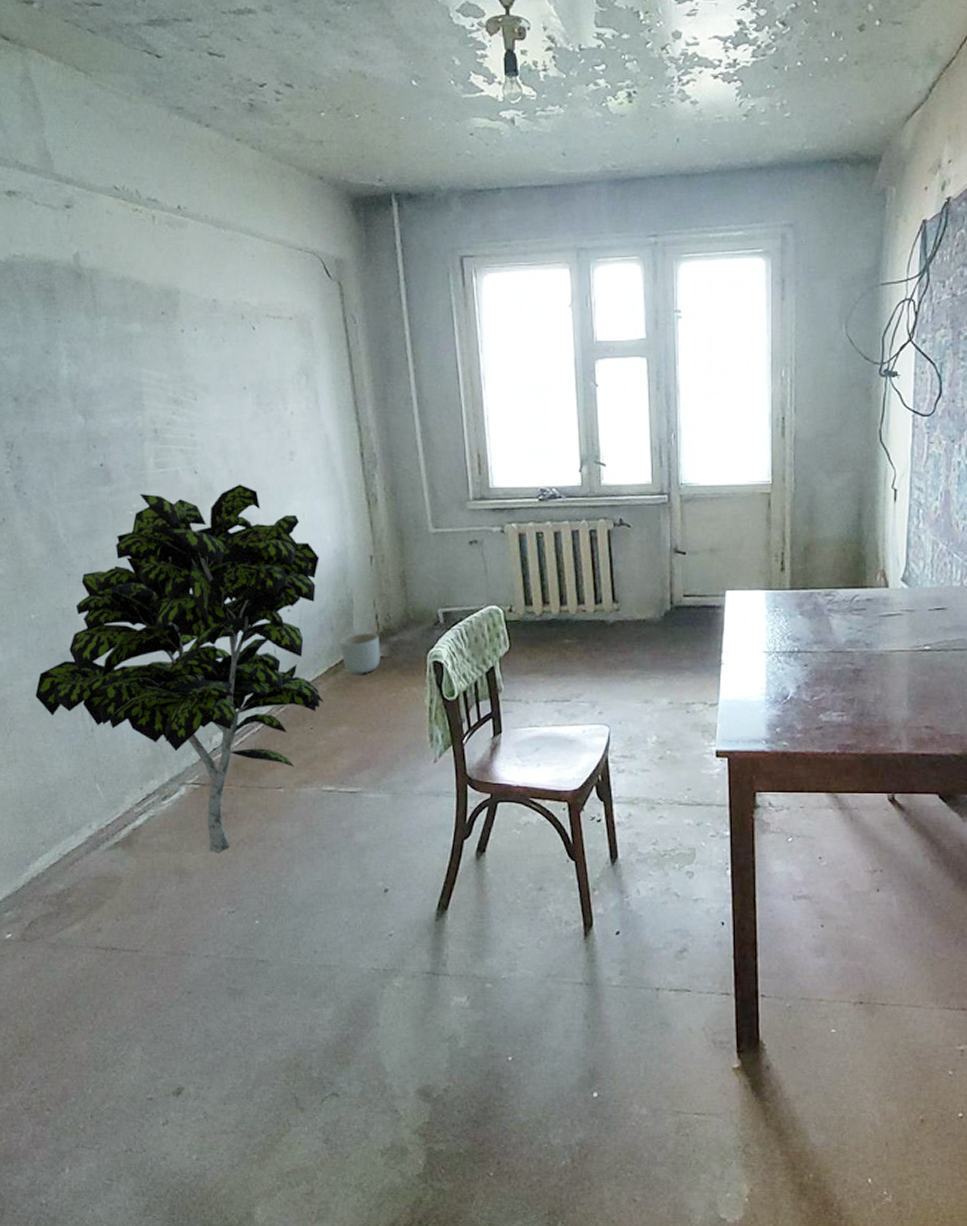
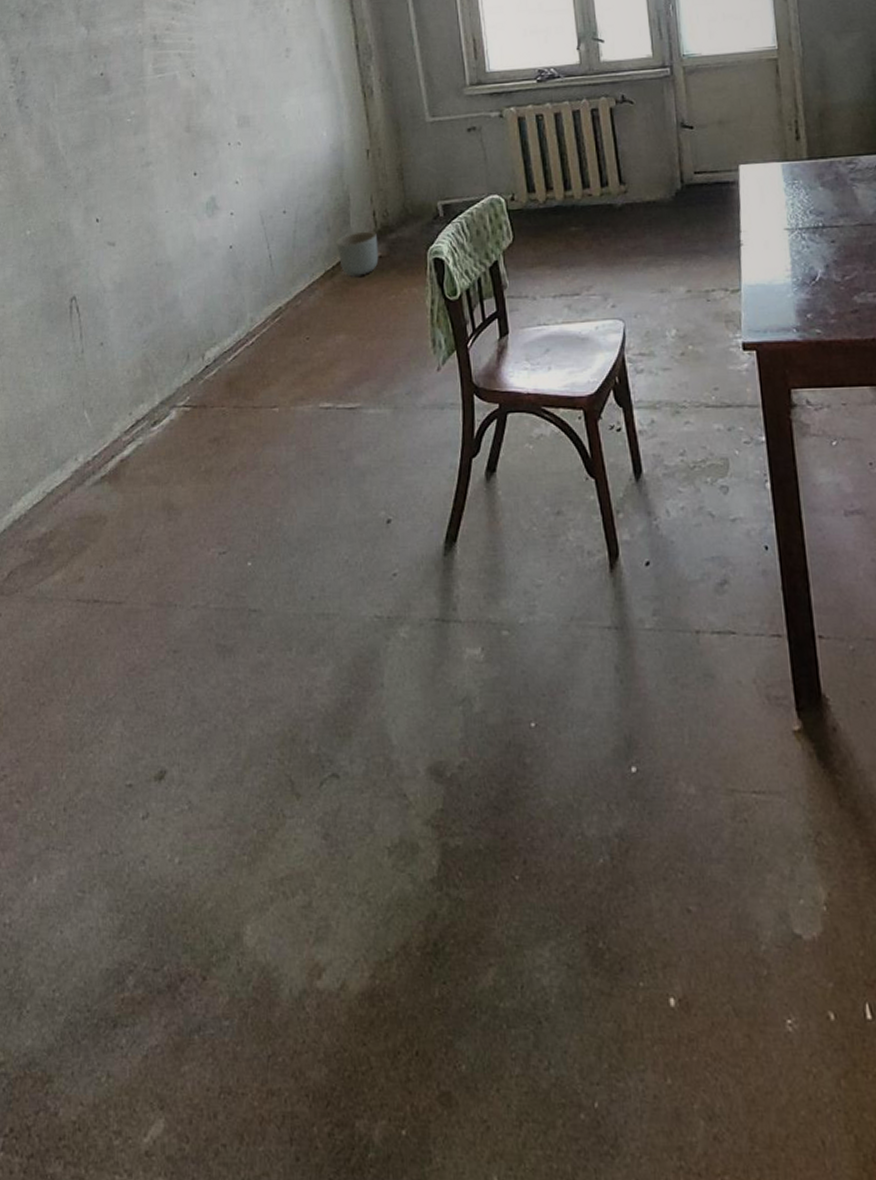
indoor plant: present [35,484,323,853] -> none [27,84,320,484]

